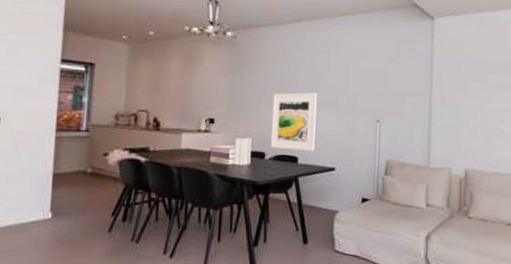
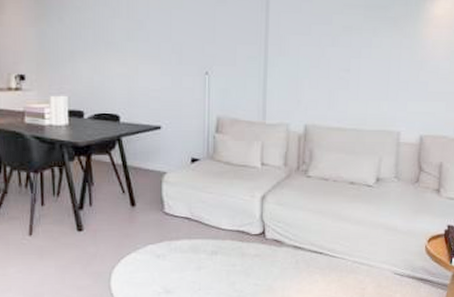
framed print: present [270,92,317,151] -> none [87,42,137,108]

